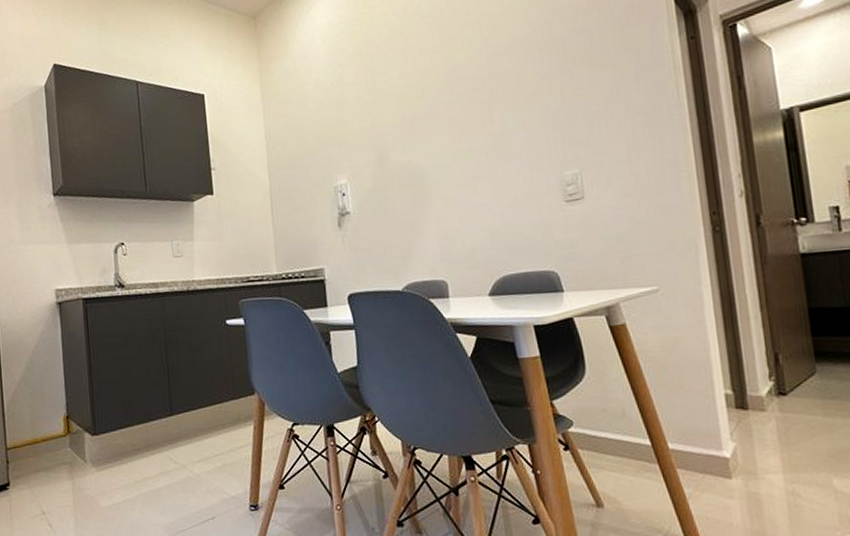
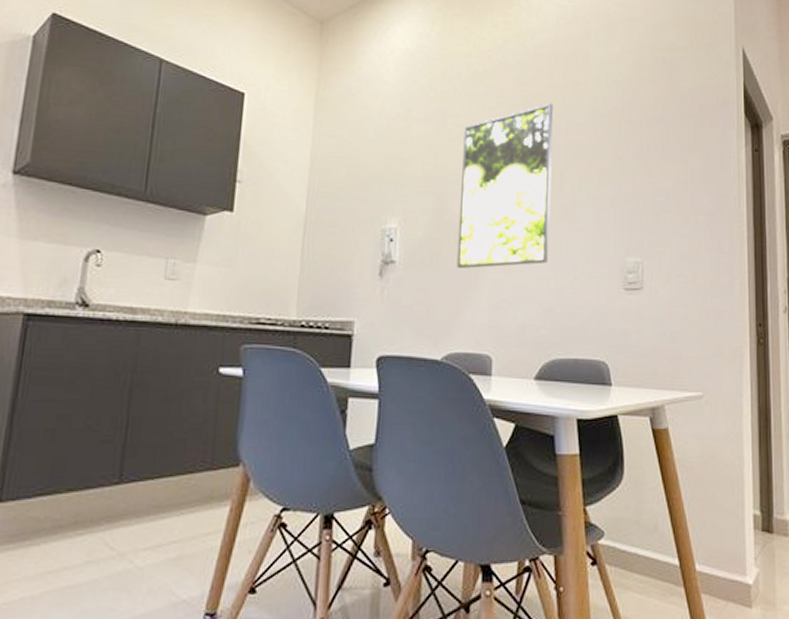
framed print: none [392,40,487,210] -> present [457,103,553,269]

